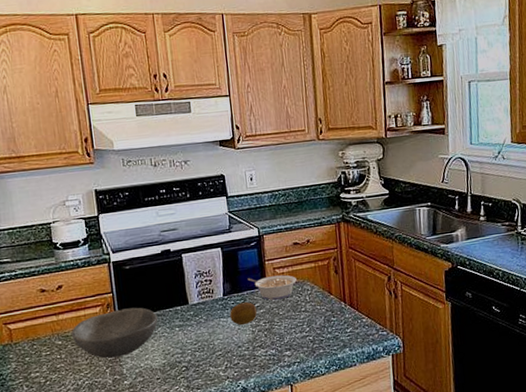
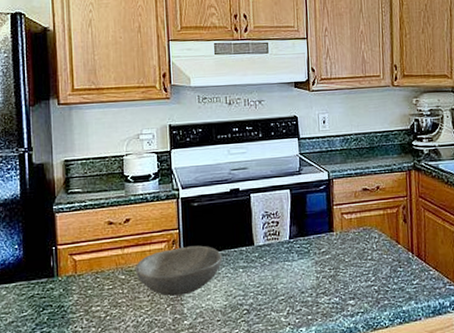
fruit: present [229,302,257,326] -> none [295,247,322,271]
legume: present [247,274,297,301] -> none [314,220,364,246]

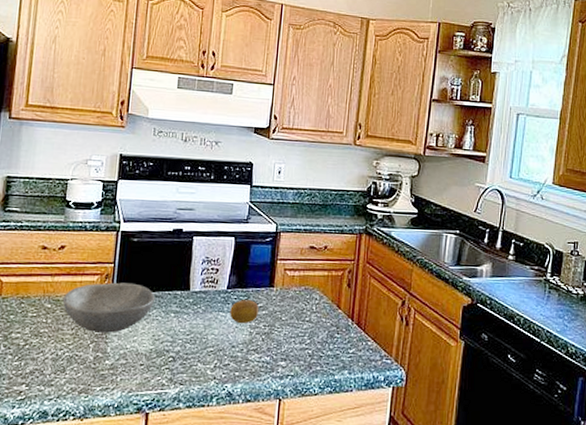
fruit: none [295,247,322,271] -> present [230,300,259,324]

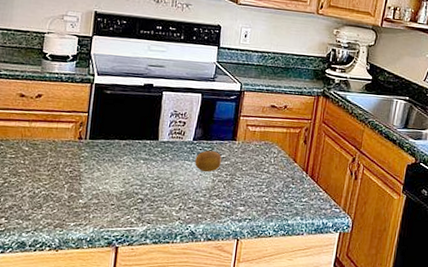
bowl: present [62,282,155,333] -> none [39,130,126,176]

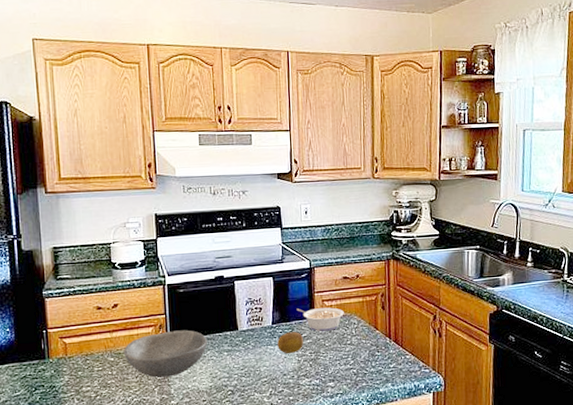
bowl: none [39,130,126,176] -> present [123,330,207,378]
legume: none [219,129,266,156] -> present [296,307,344,332]

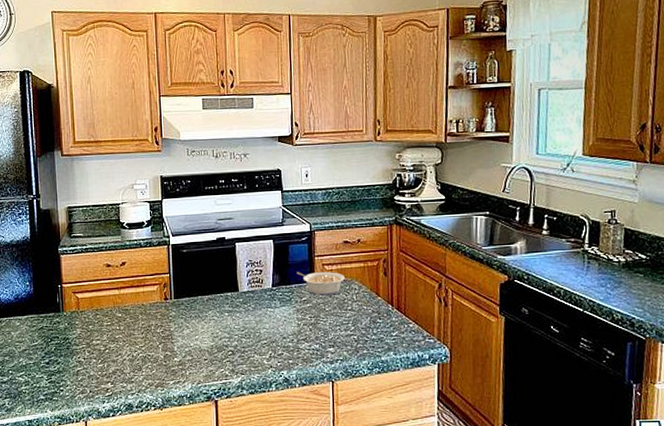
bowl: present [123,330,207,378] -> none [130,289,209,335]
fruit: present [277,332,303,354] -> none [277,295,303,318]

